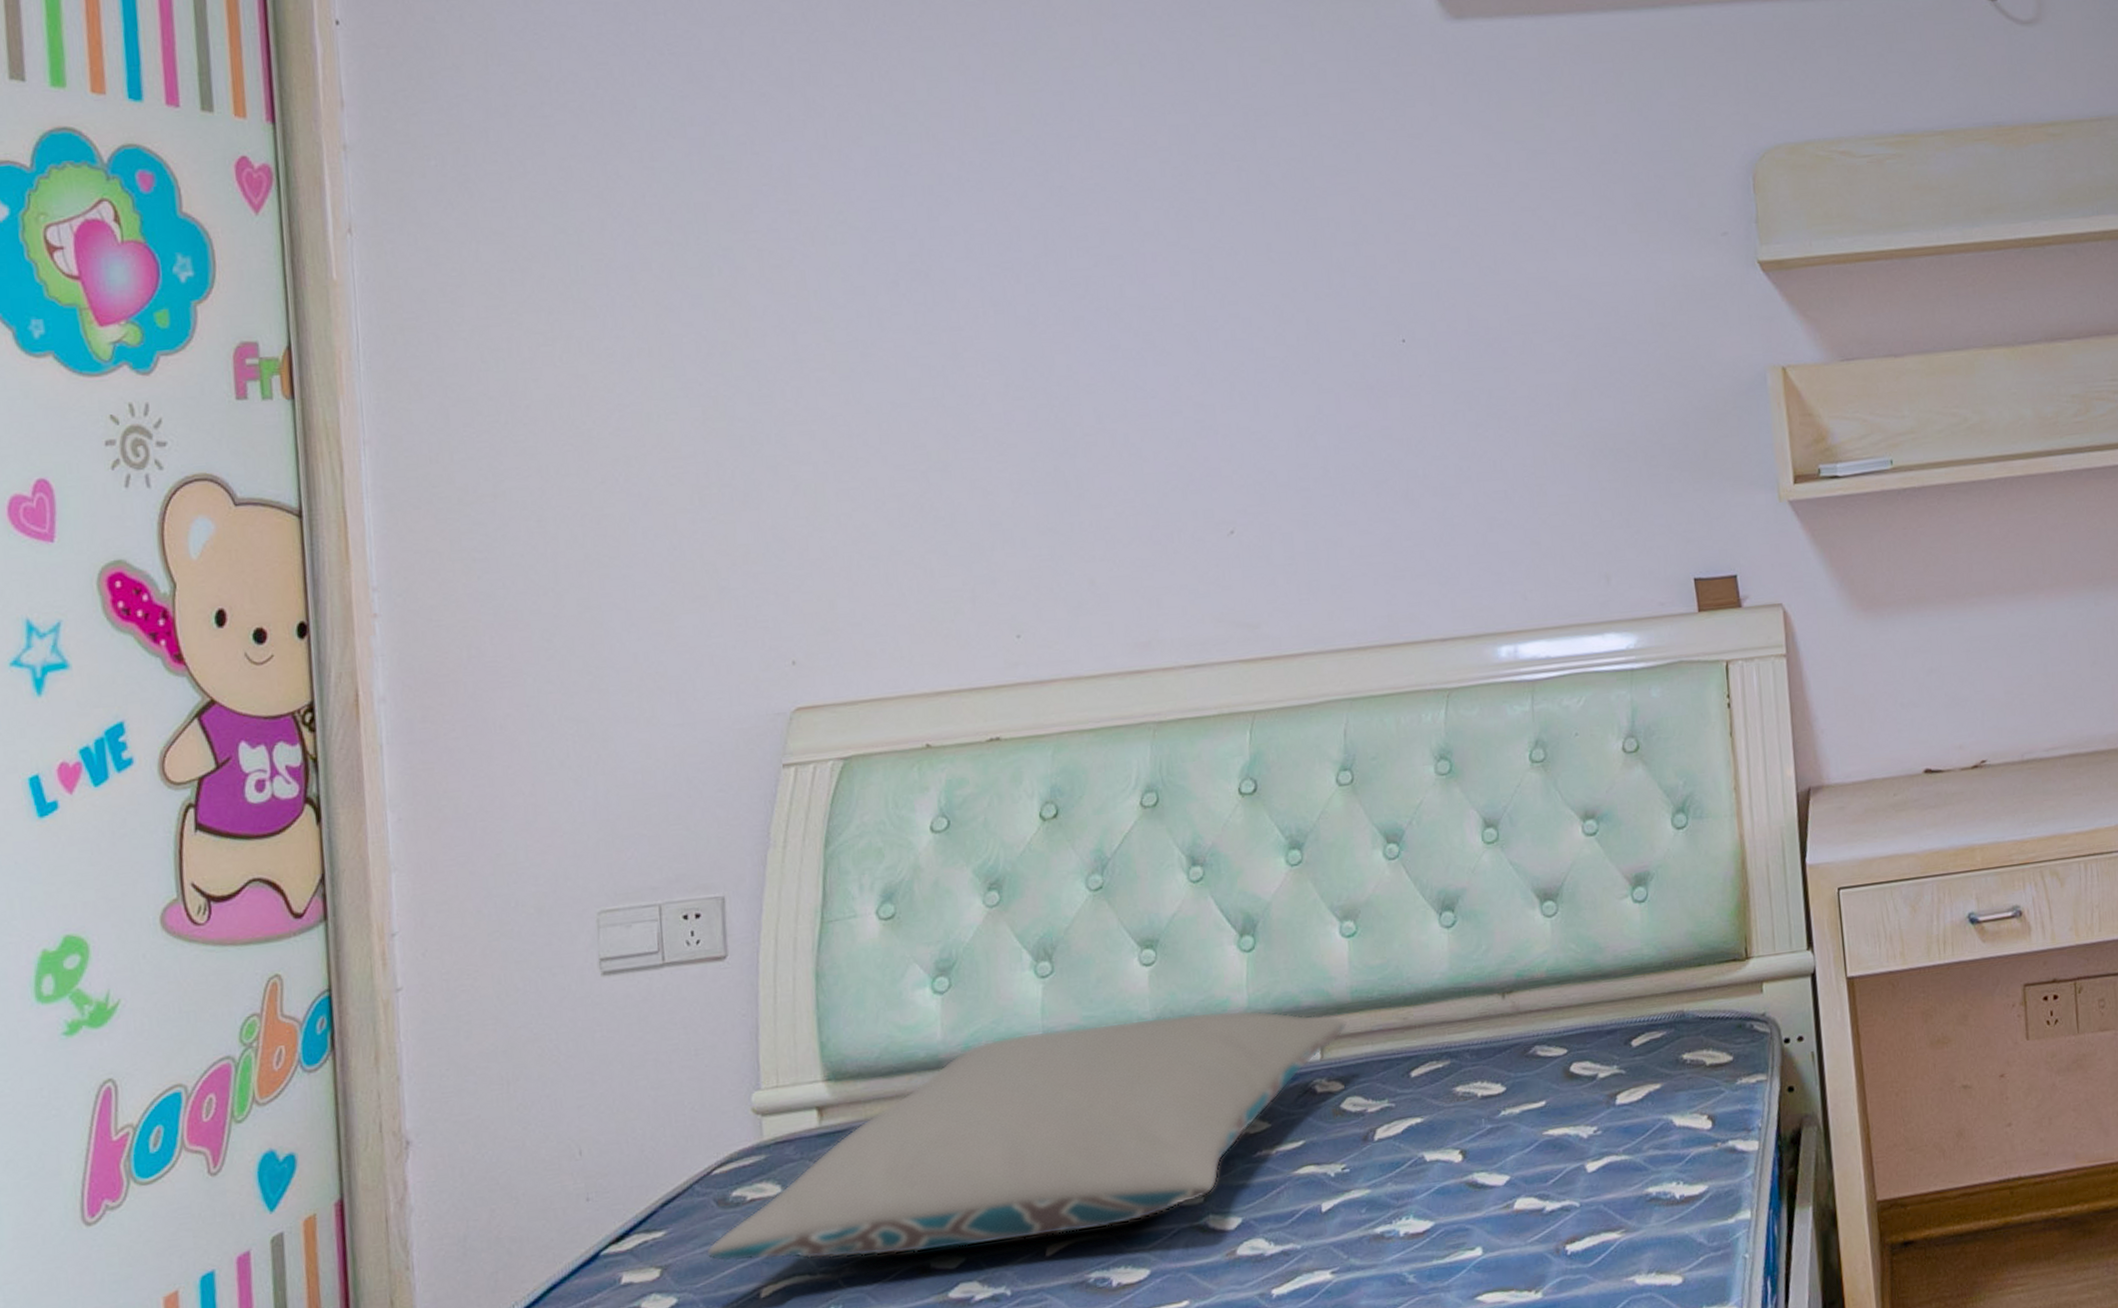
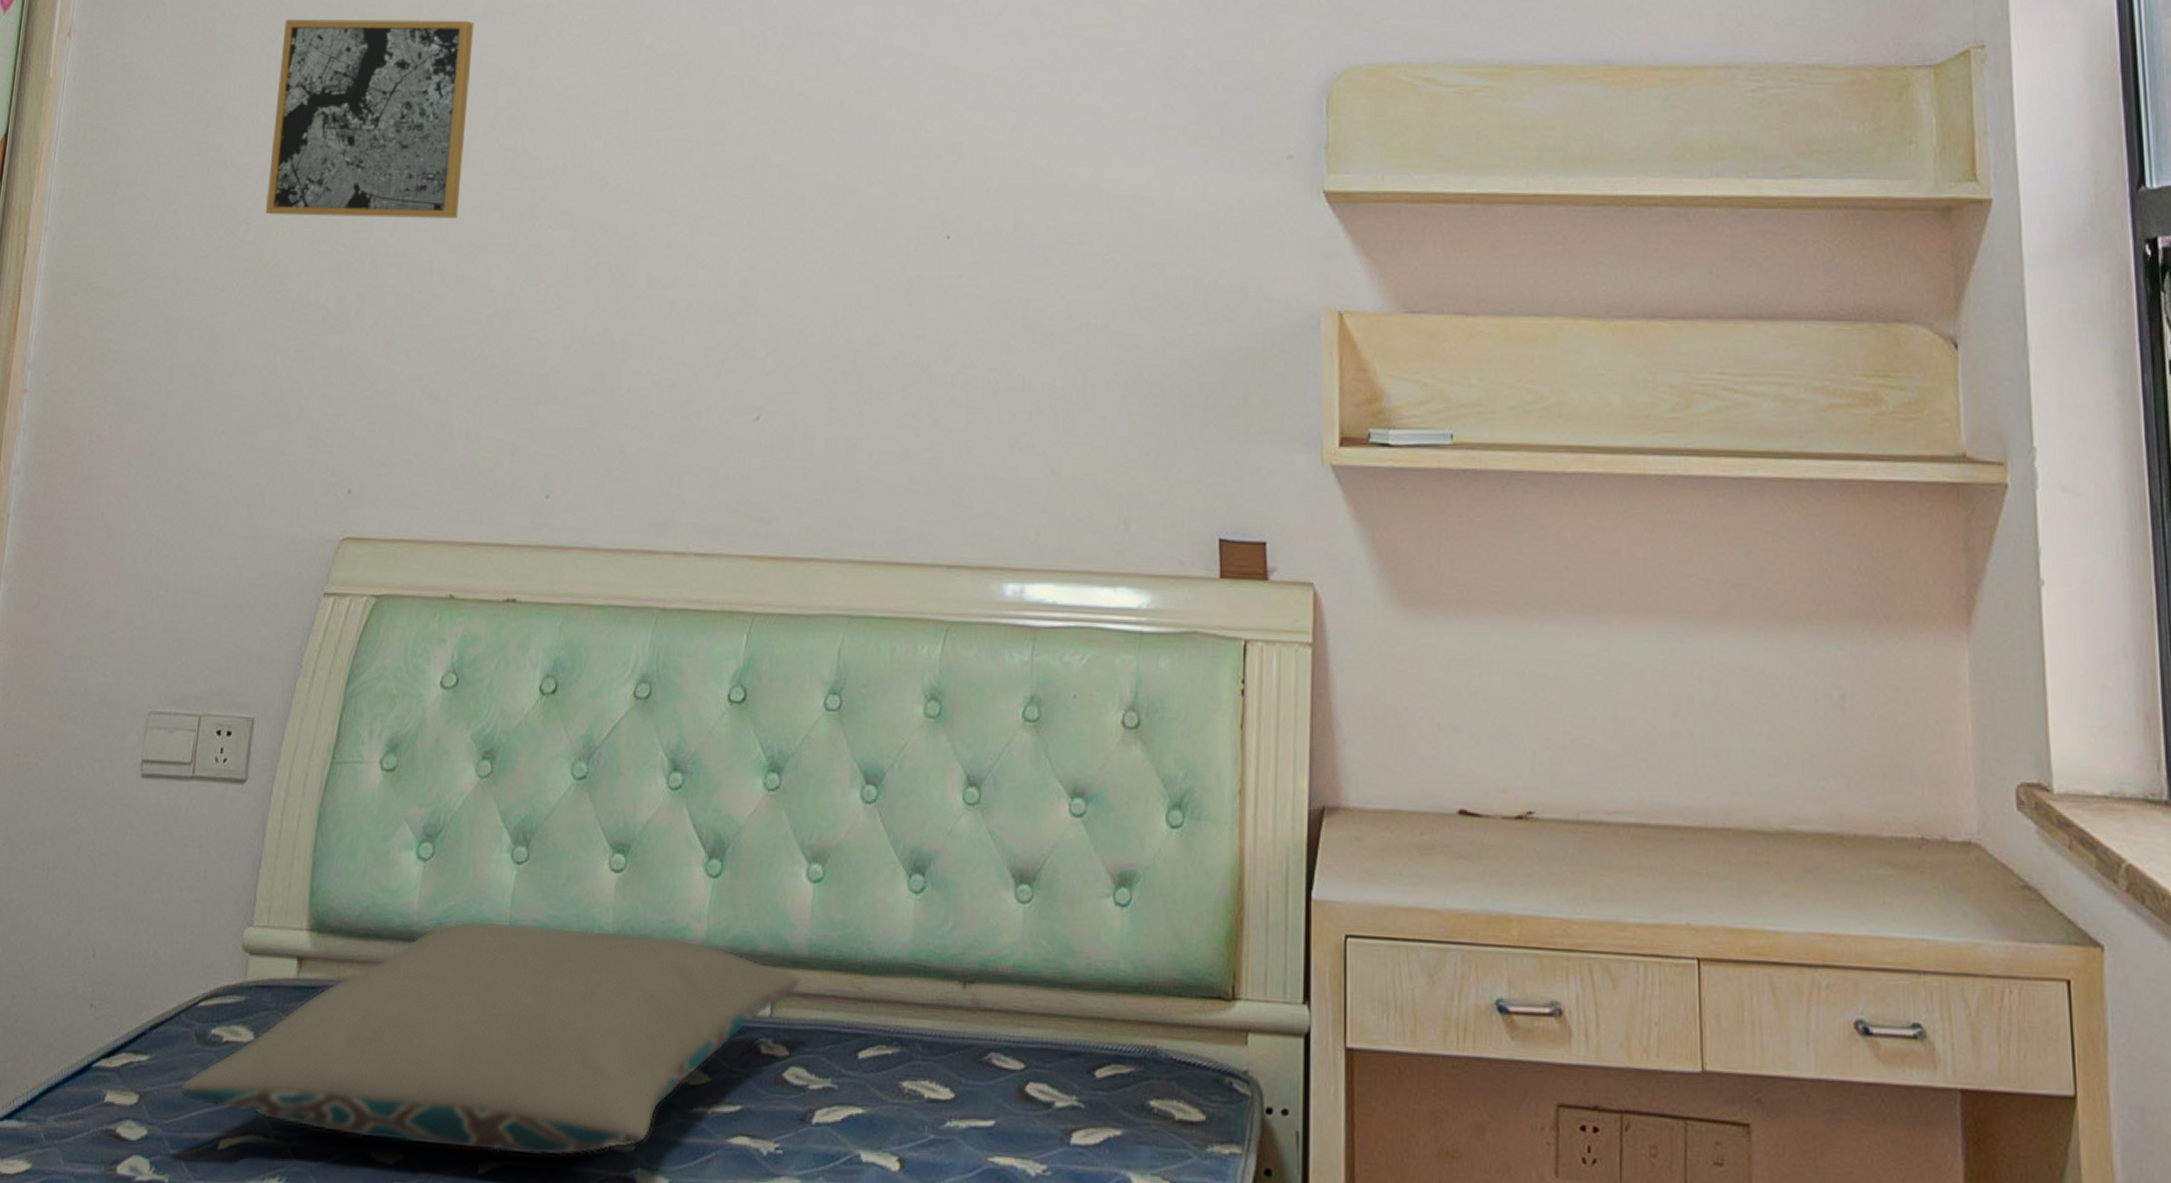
wall art: none [625,176,872,399] -> present [266,19,474,219]

